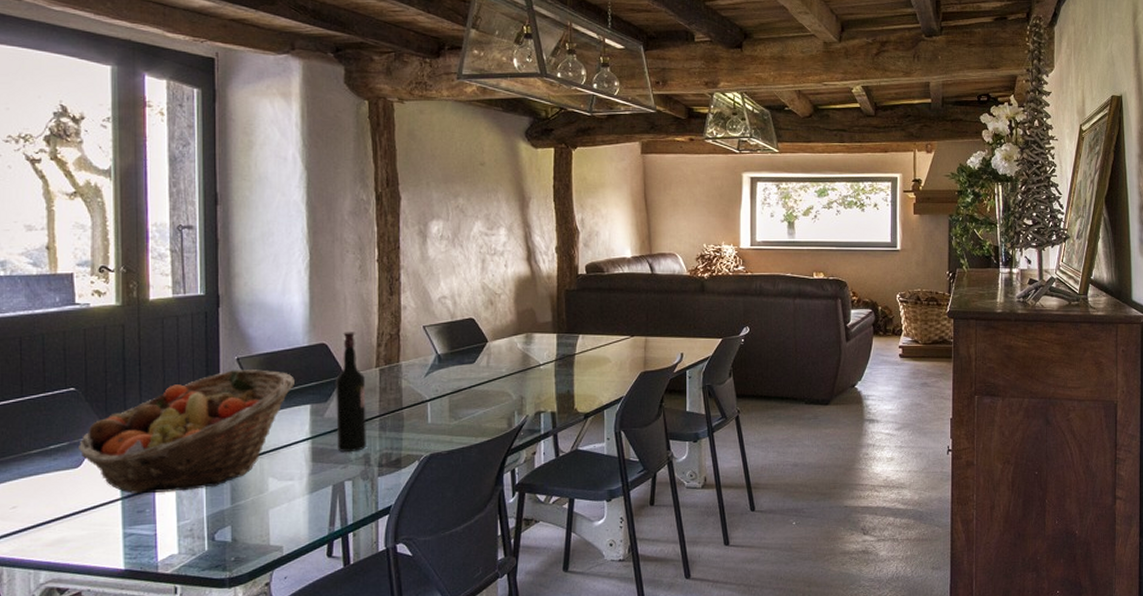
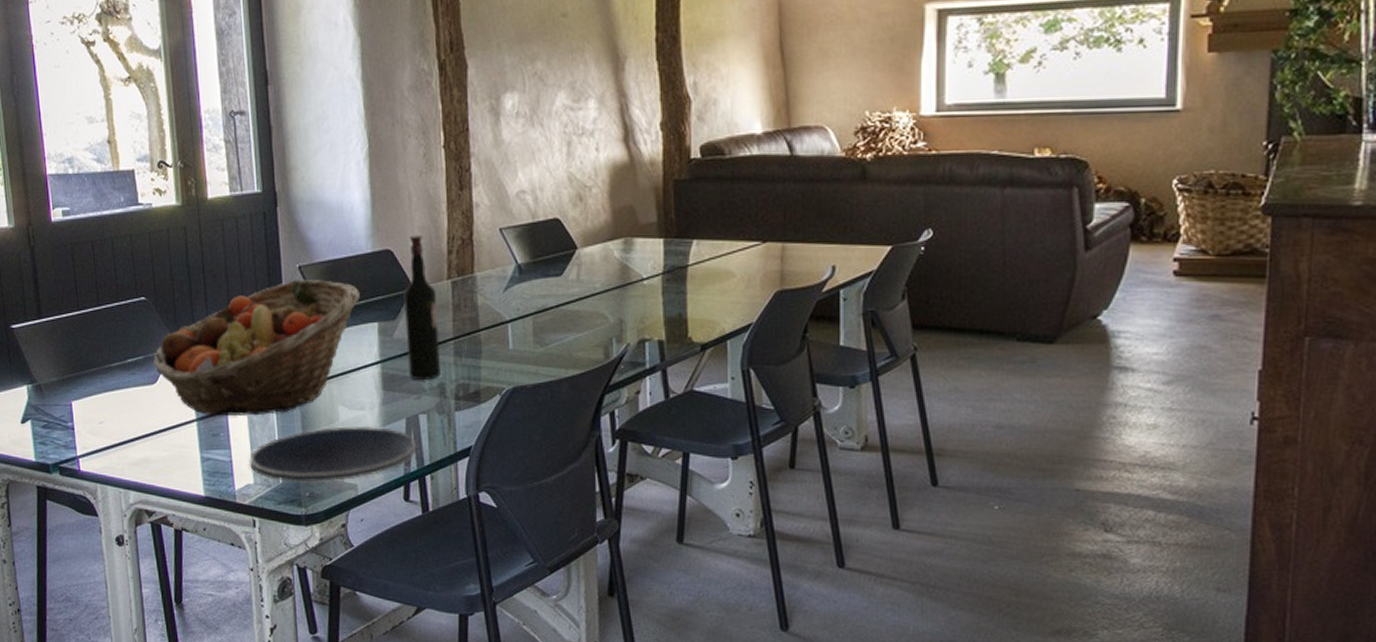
plate: none [174,494,342,549] -> present [248,426,417,483]

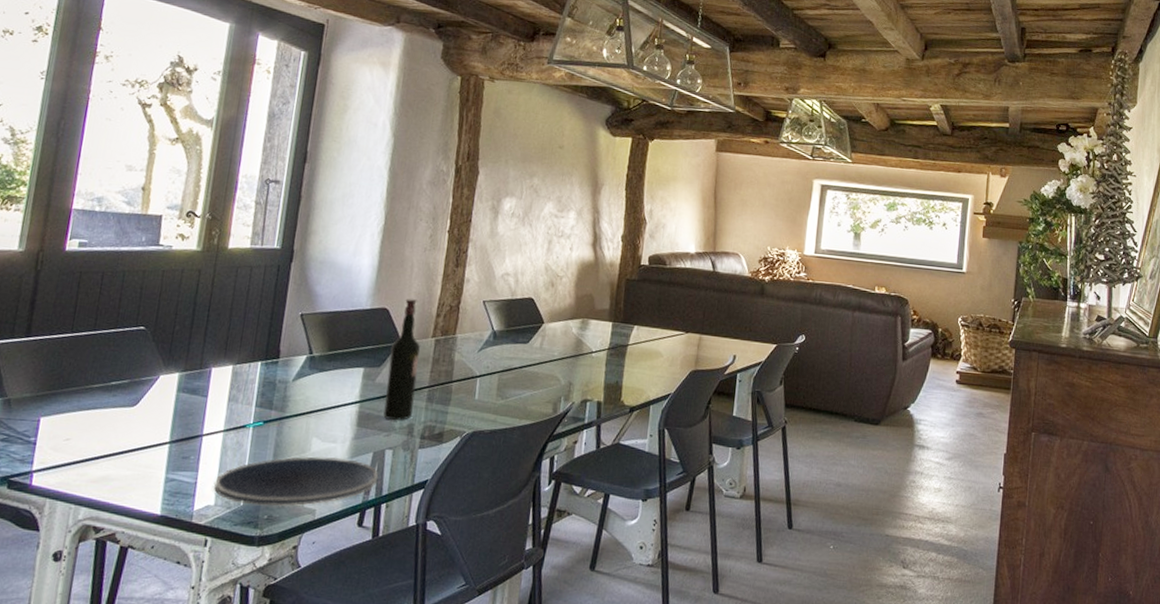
fruit basket: present [153,280,360,416] -> none [138,325,353,442]

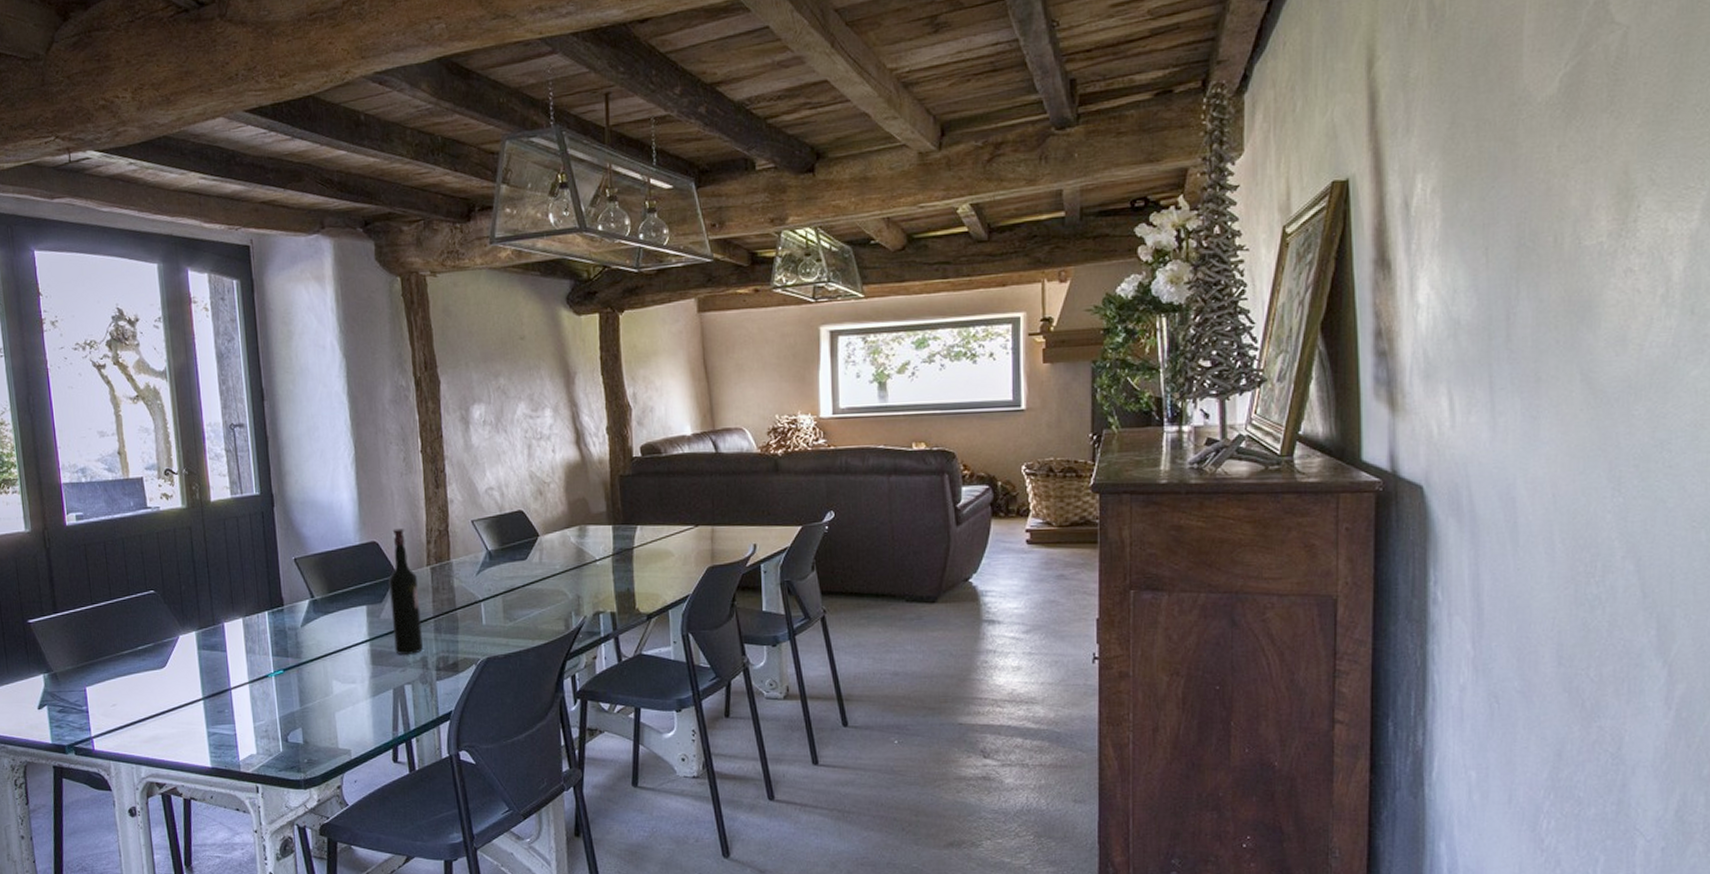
plate: present [213,456,379,507] -> none [251,698,404,751]

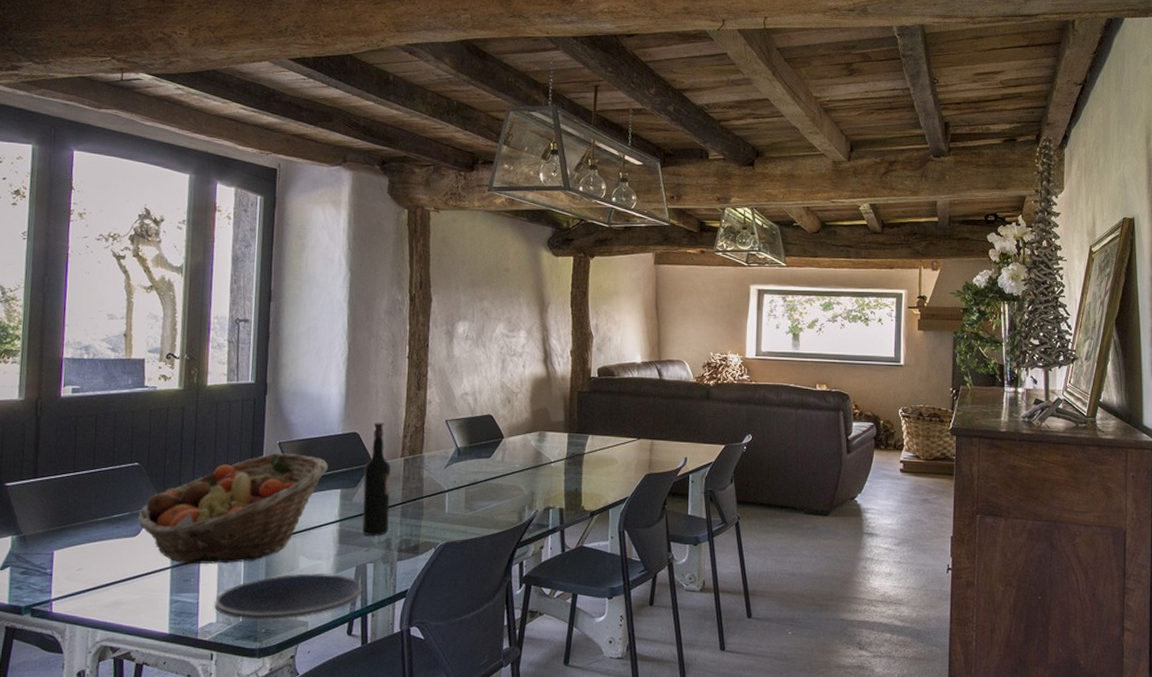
fruit basket: none [162,570,350,695] -> present [138,453,328,565]
plate: none [251,698,404,751] -> present [214,573,363,621]

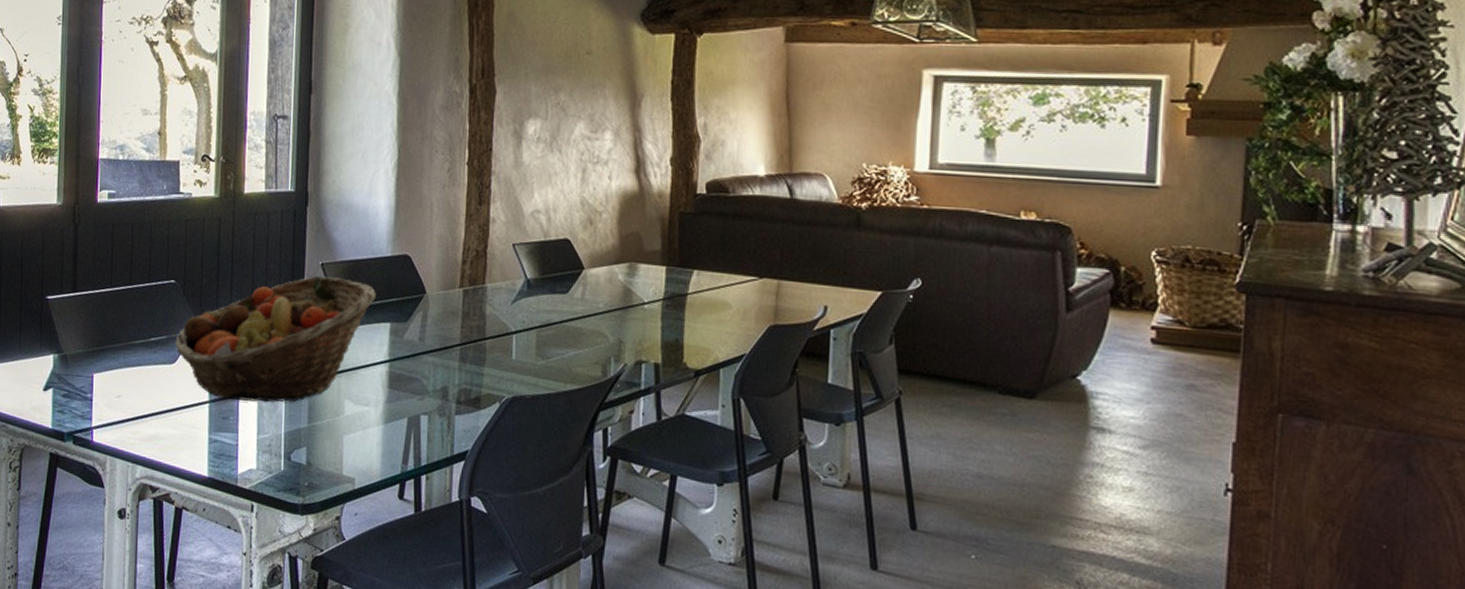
plate: present [214,573,363,621] -> none [254,420,416,474]
wine bottle: present [362,422,391,536] -> none [415,243,448,382]

